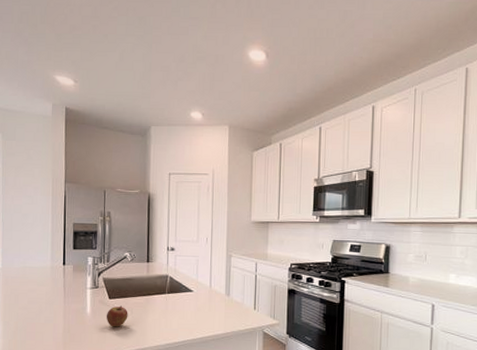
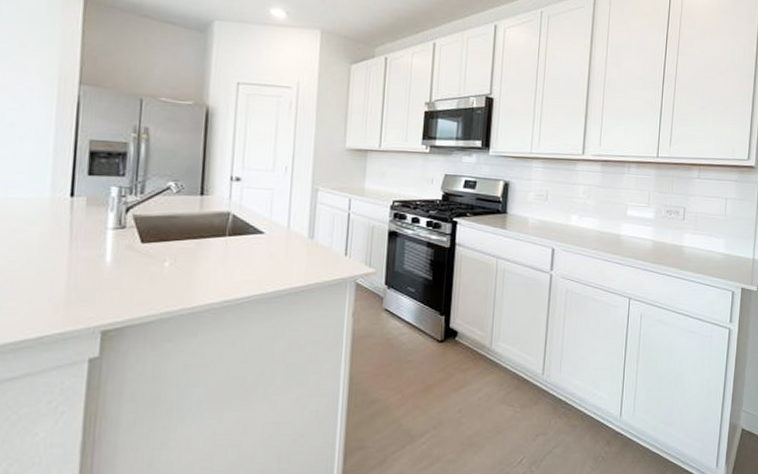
fruit: present [106,306,128,327] -> none [135,252,170,281]

